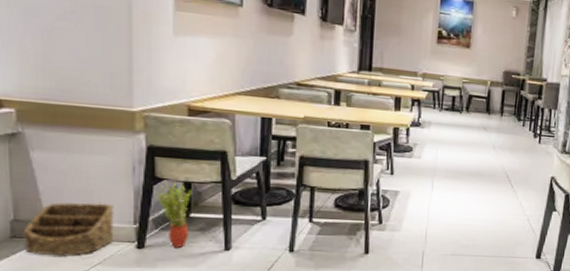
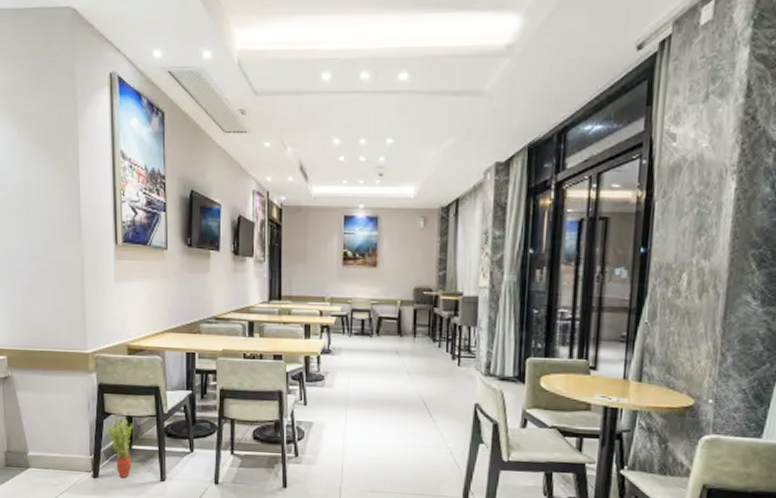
basket: present [23,202,114,256] -> none [14,436,76,483]

